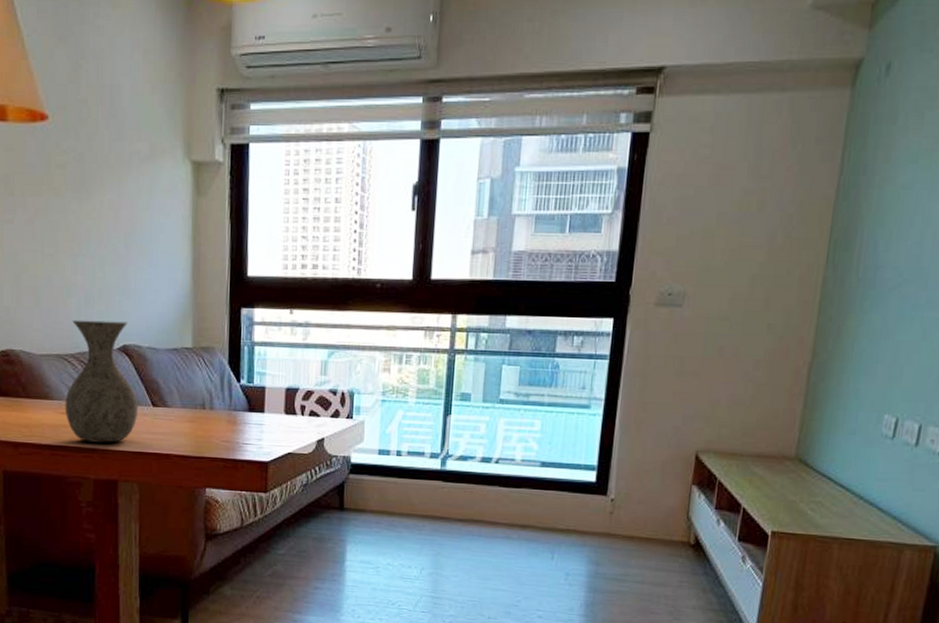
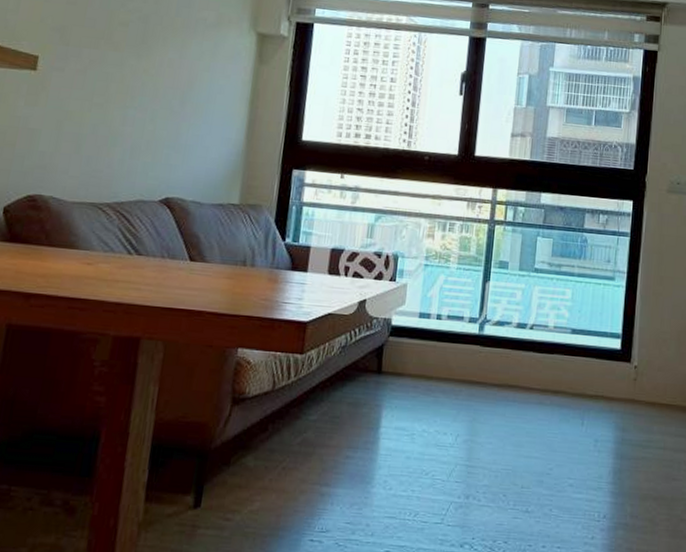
vase: present [65,320,139,443] -> none [90,169,175,298]

